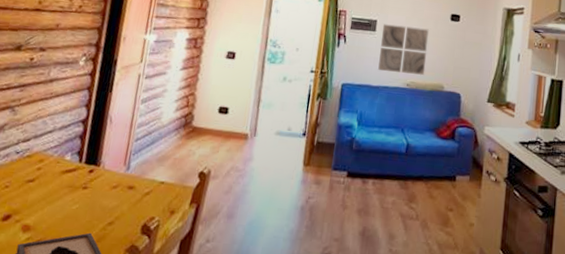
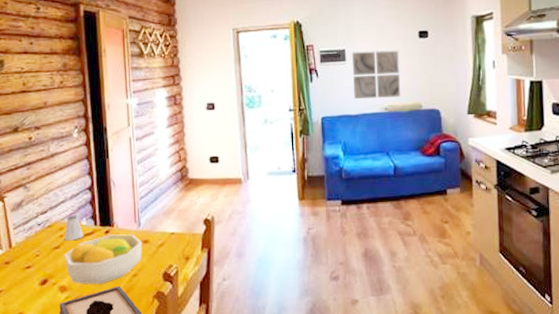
fruit bowl: none [36,174,127,228] -> present [64,234,142,284]
saltshaker: none [42,147,65,176] -> present [65,215,84,241]

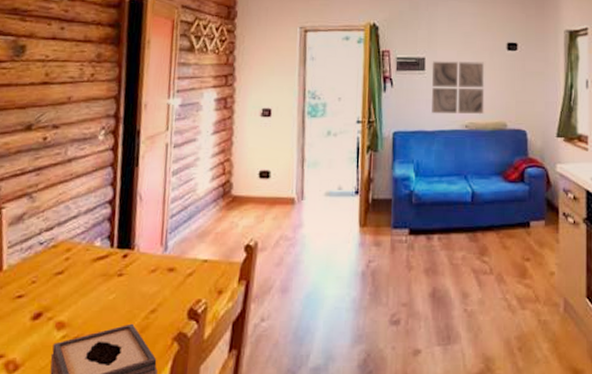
fruit bowl: present [64,234,142,284] -> none [67,260,167,321]
saltshaker: present [65,215,84,241] -> none [71,233,96,265]

